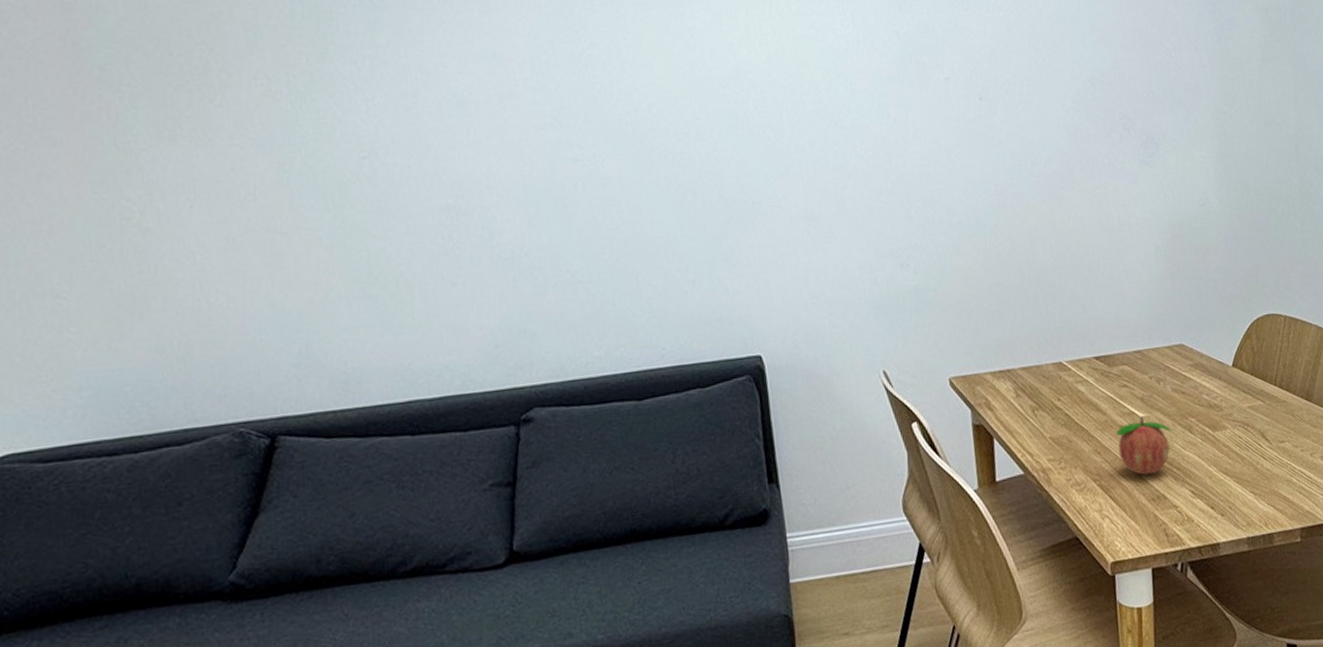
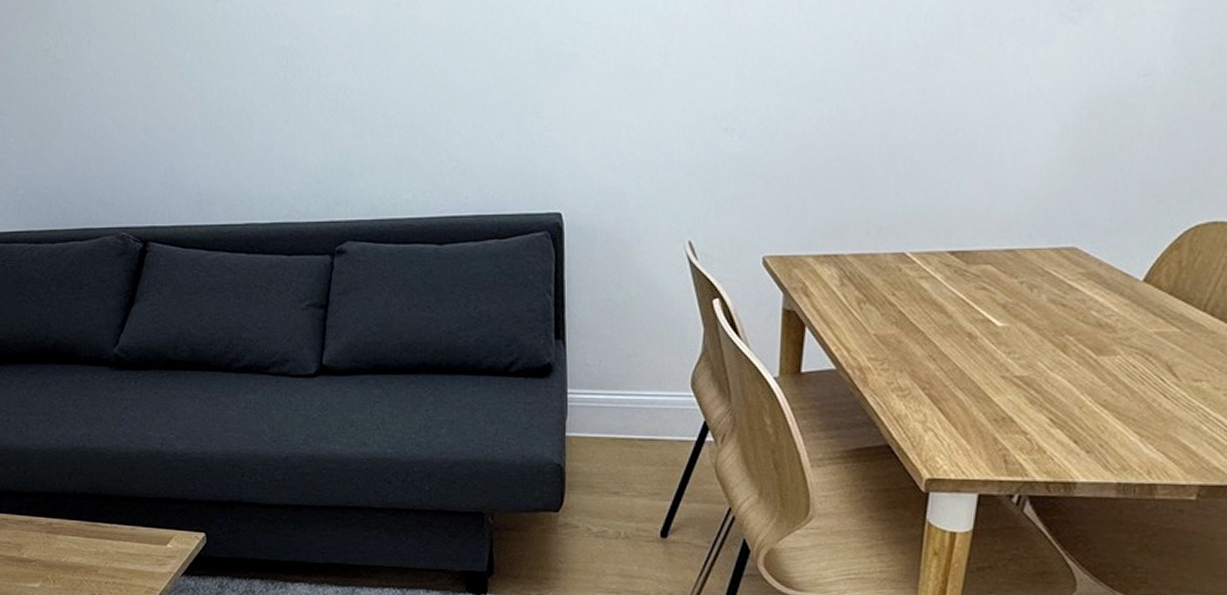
fruit: present [1116,416,1171,475] -> none [960,325,1038,393]

